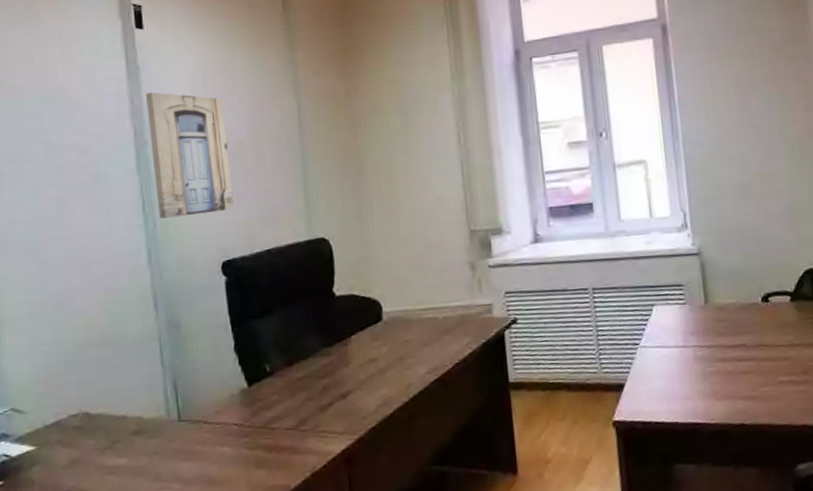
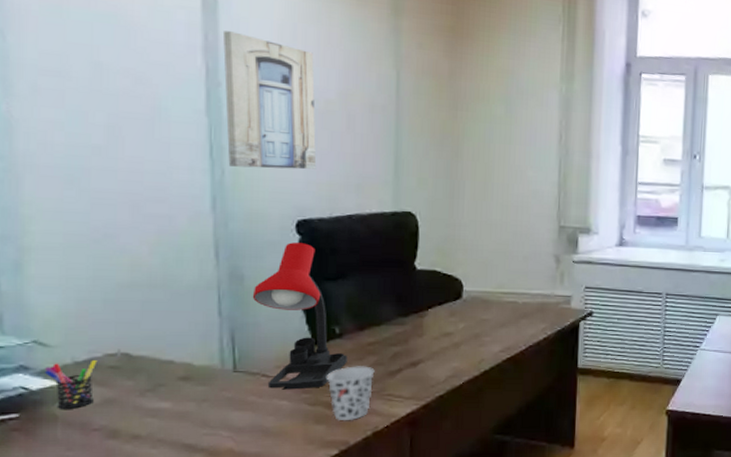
pen holder: none [20,422,63,474] -> present [44,360,98,409]
desk lamp: none [189,283,280,436] -> present [252,242,347,390]
cup: none [263,403,307,463] -> present [327,366,375,420]

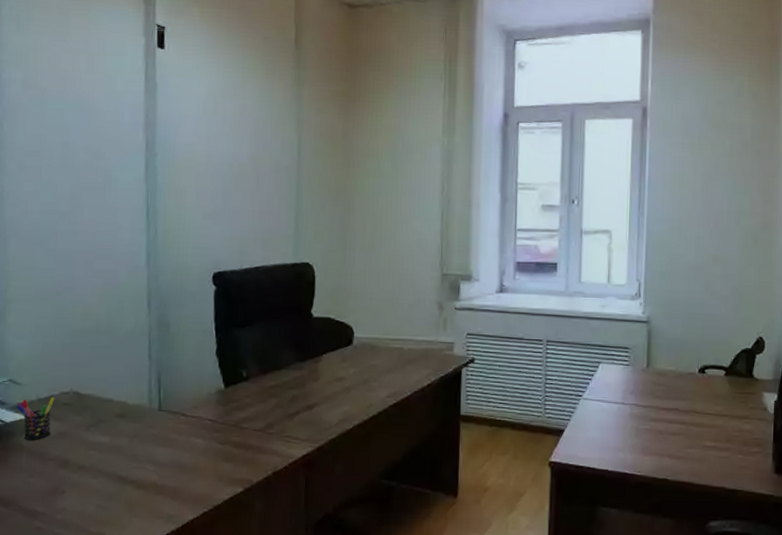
wall art: present [222,31,317,170] -> none [159,109,231,227]
desk lamp: present [252,242,347,390] -> none [176,293,253,429]
cup: present [327,366,375,420] -> none [235,408,276,459]

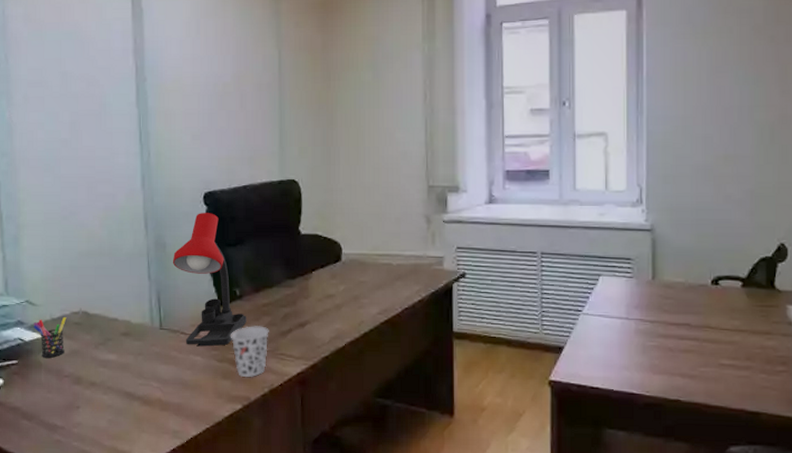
desk lamp: none [176,293,253,429] -> present [172,213,247,347]
cup: none [235,408,276,459] -> present [231,326,269,377]

